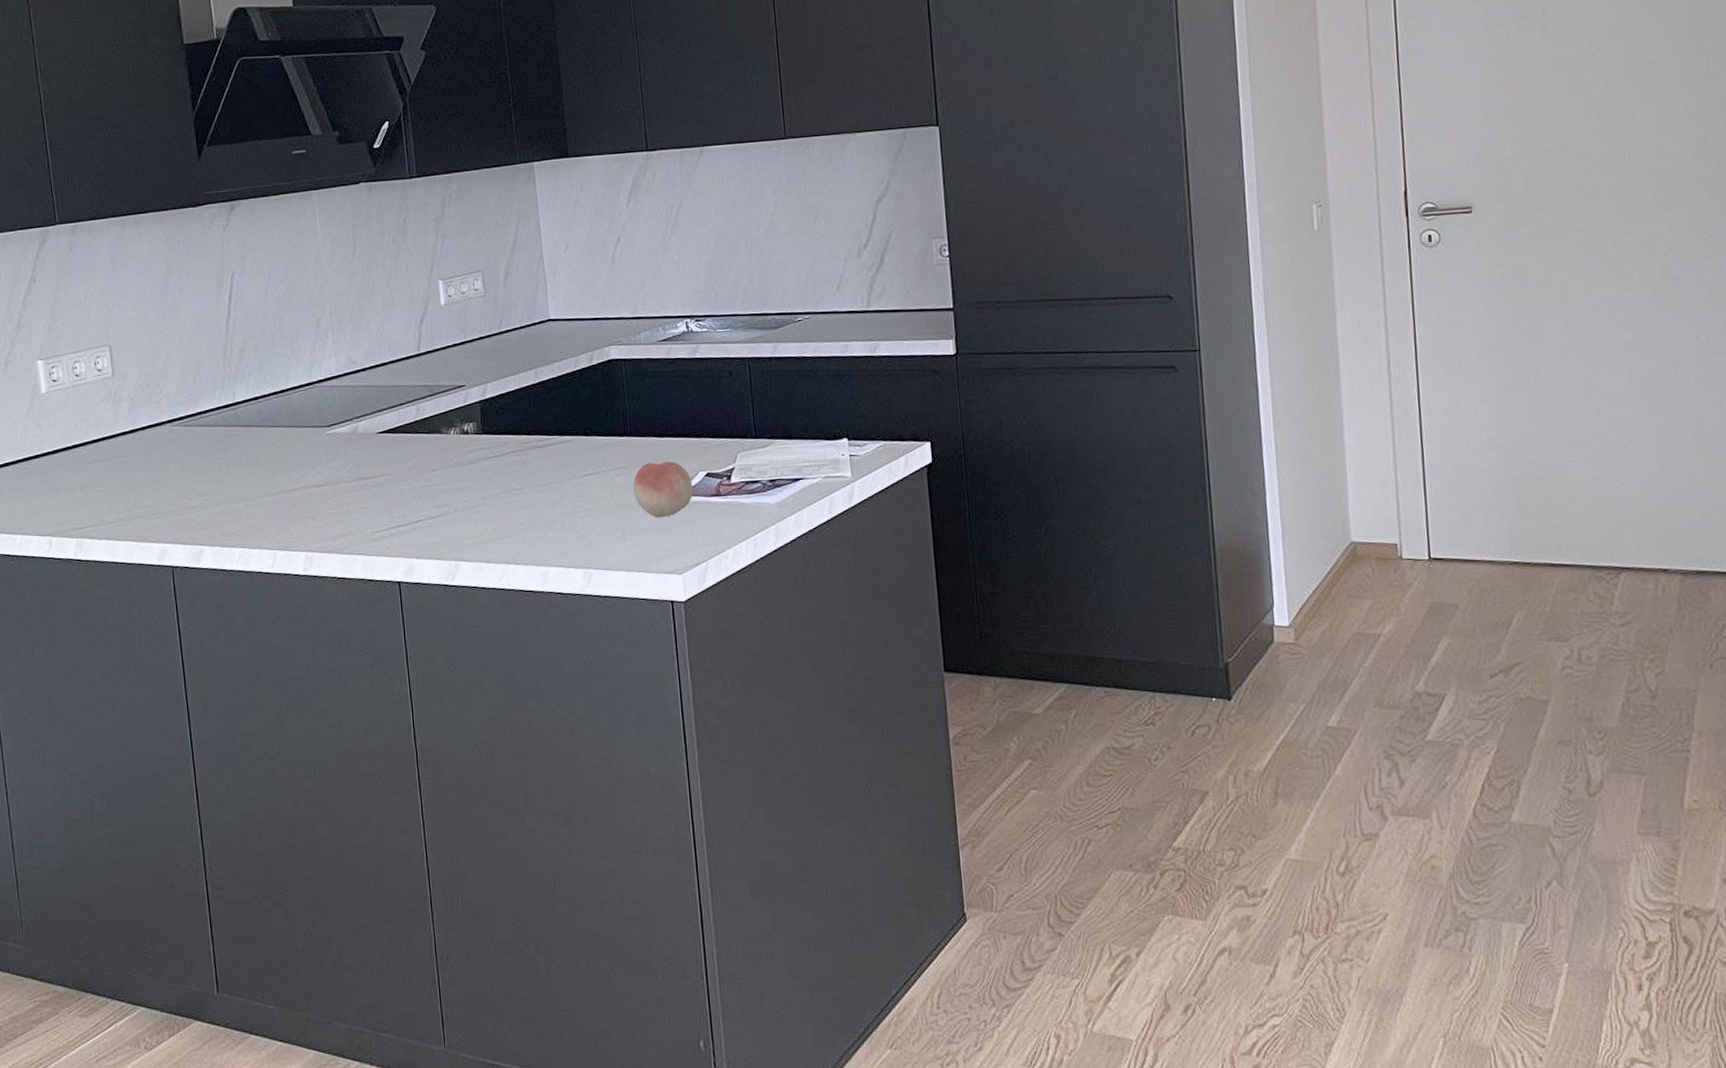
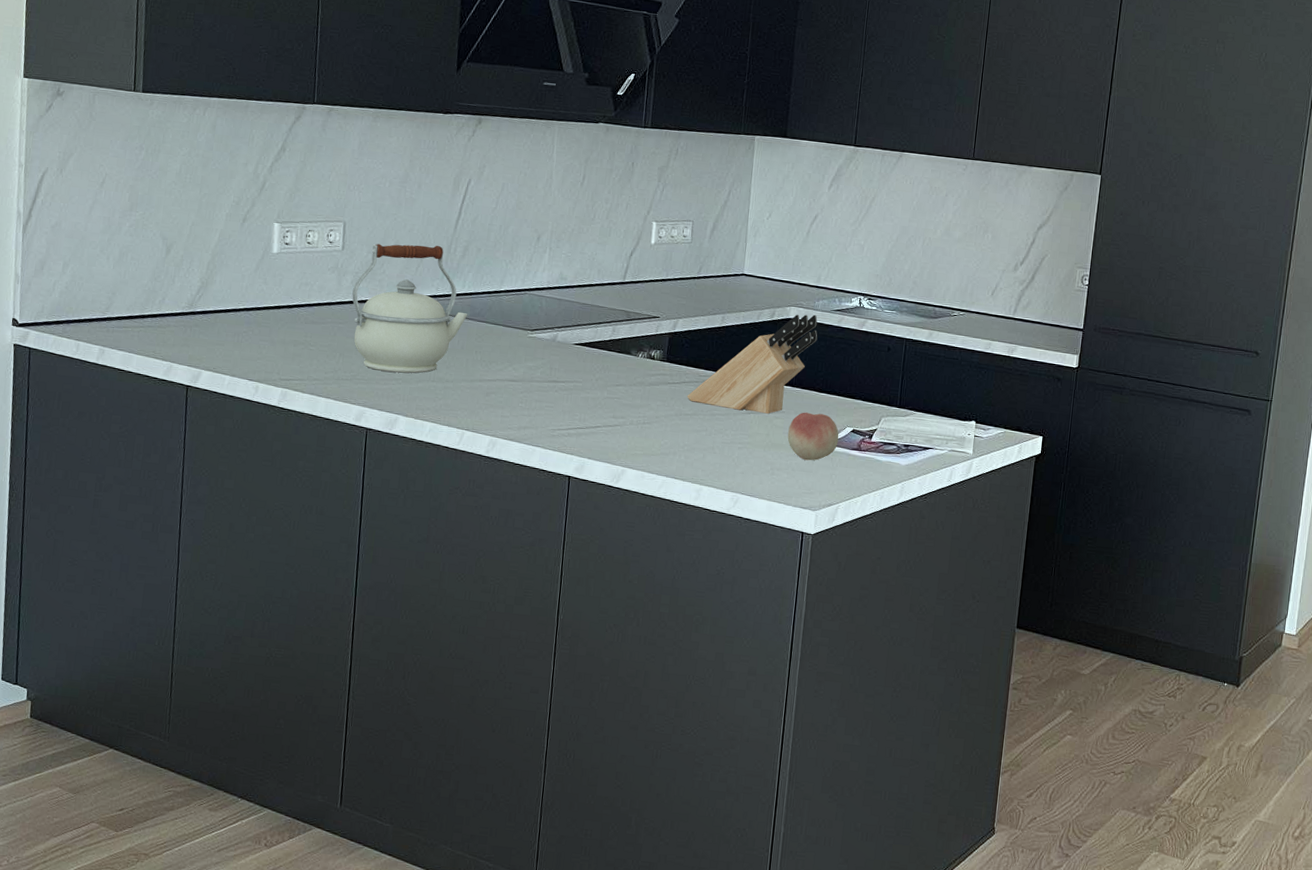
kettle: none [131,352,257,501] -> present [352,243,467,373]
knife block: none [512,350,647,475] -> present [687,314,818,414]

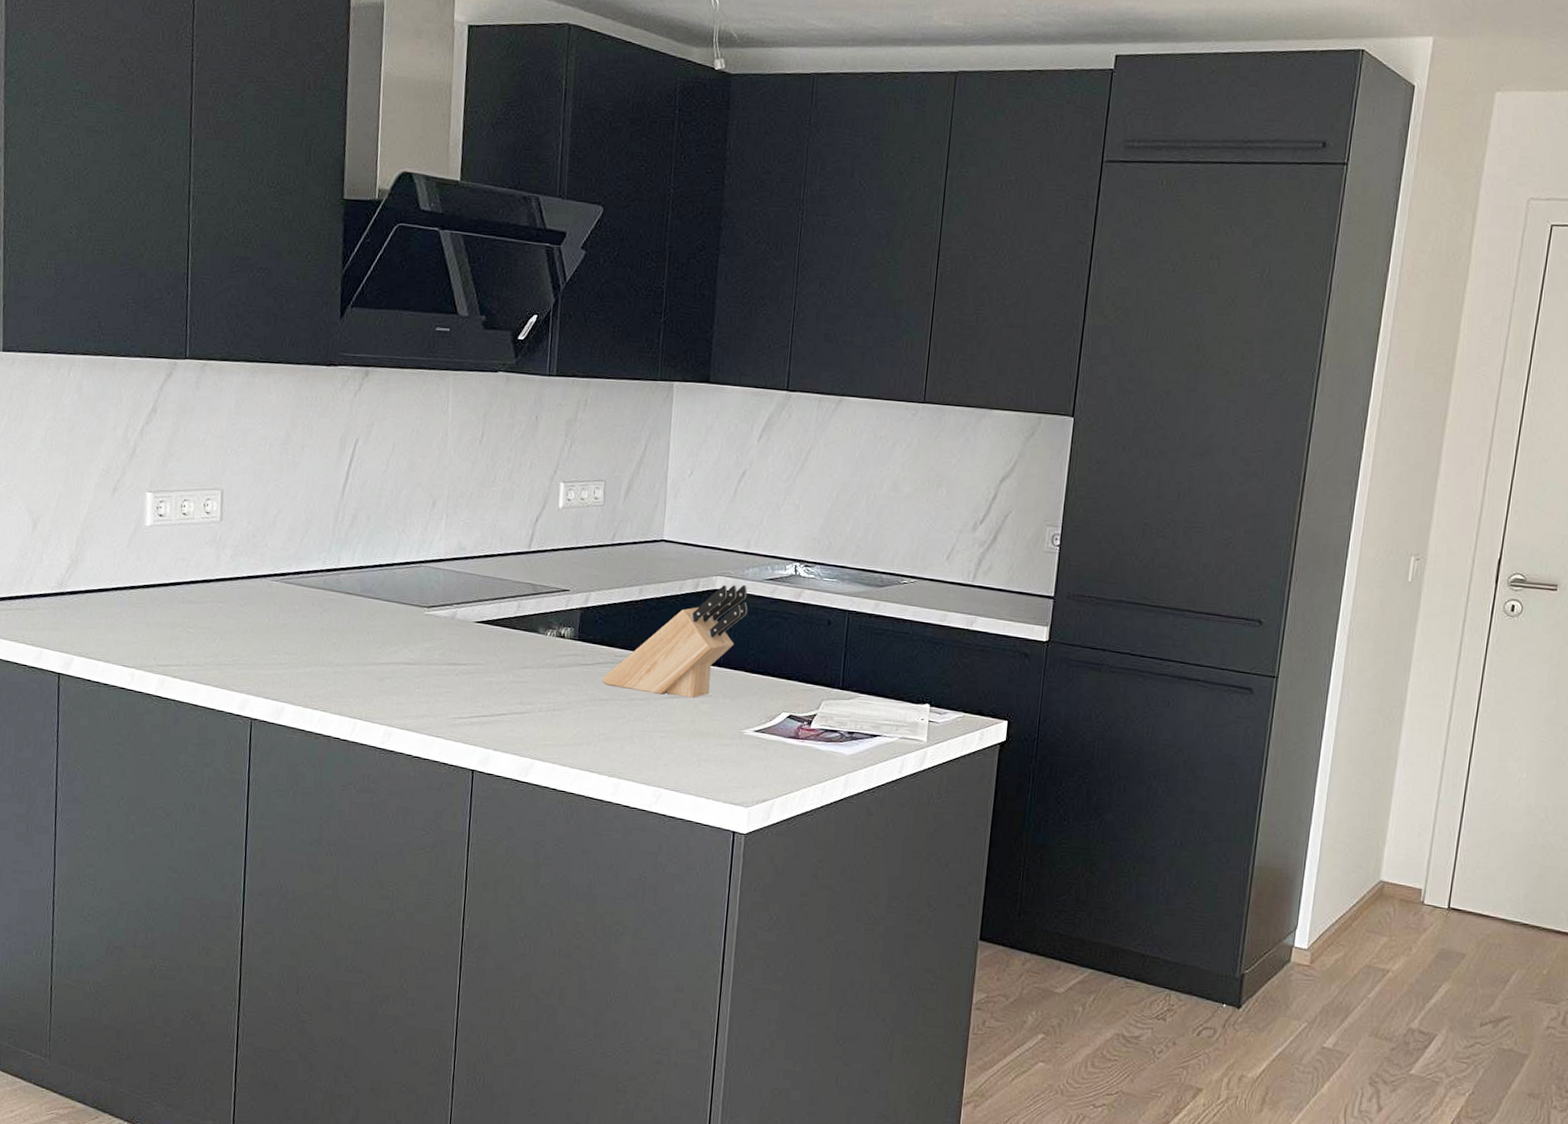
kettle: present [352,243,467,373] -> none [232,513,358,657]
fruit: present [787,412,839,461] -> none [715,695,774,751]

